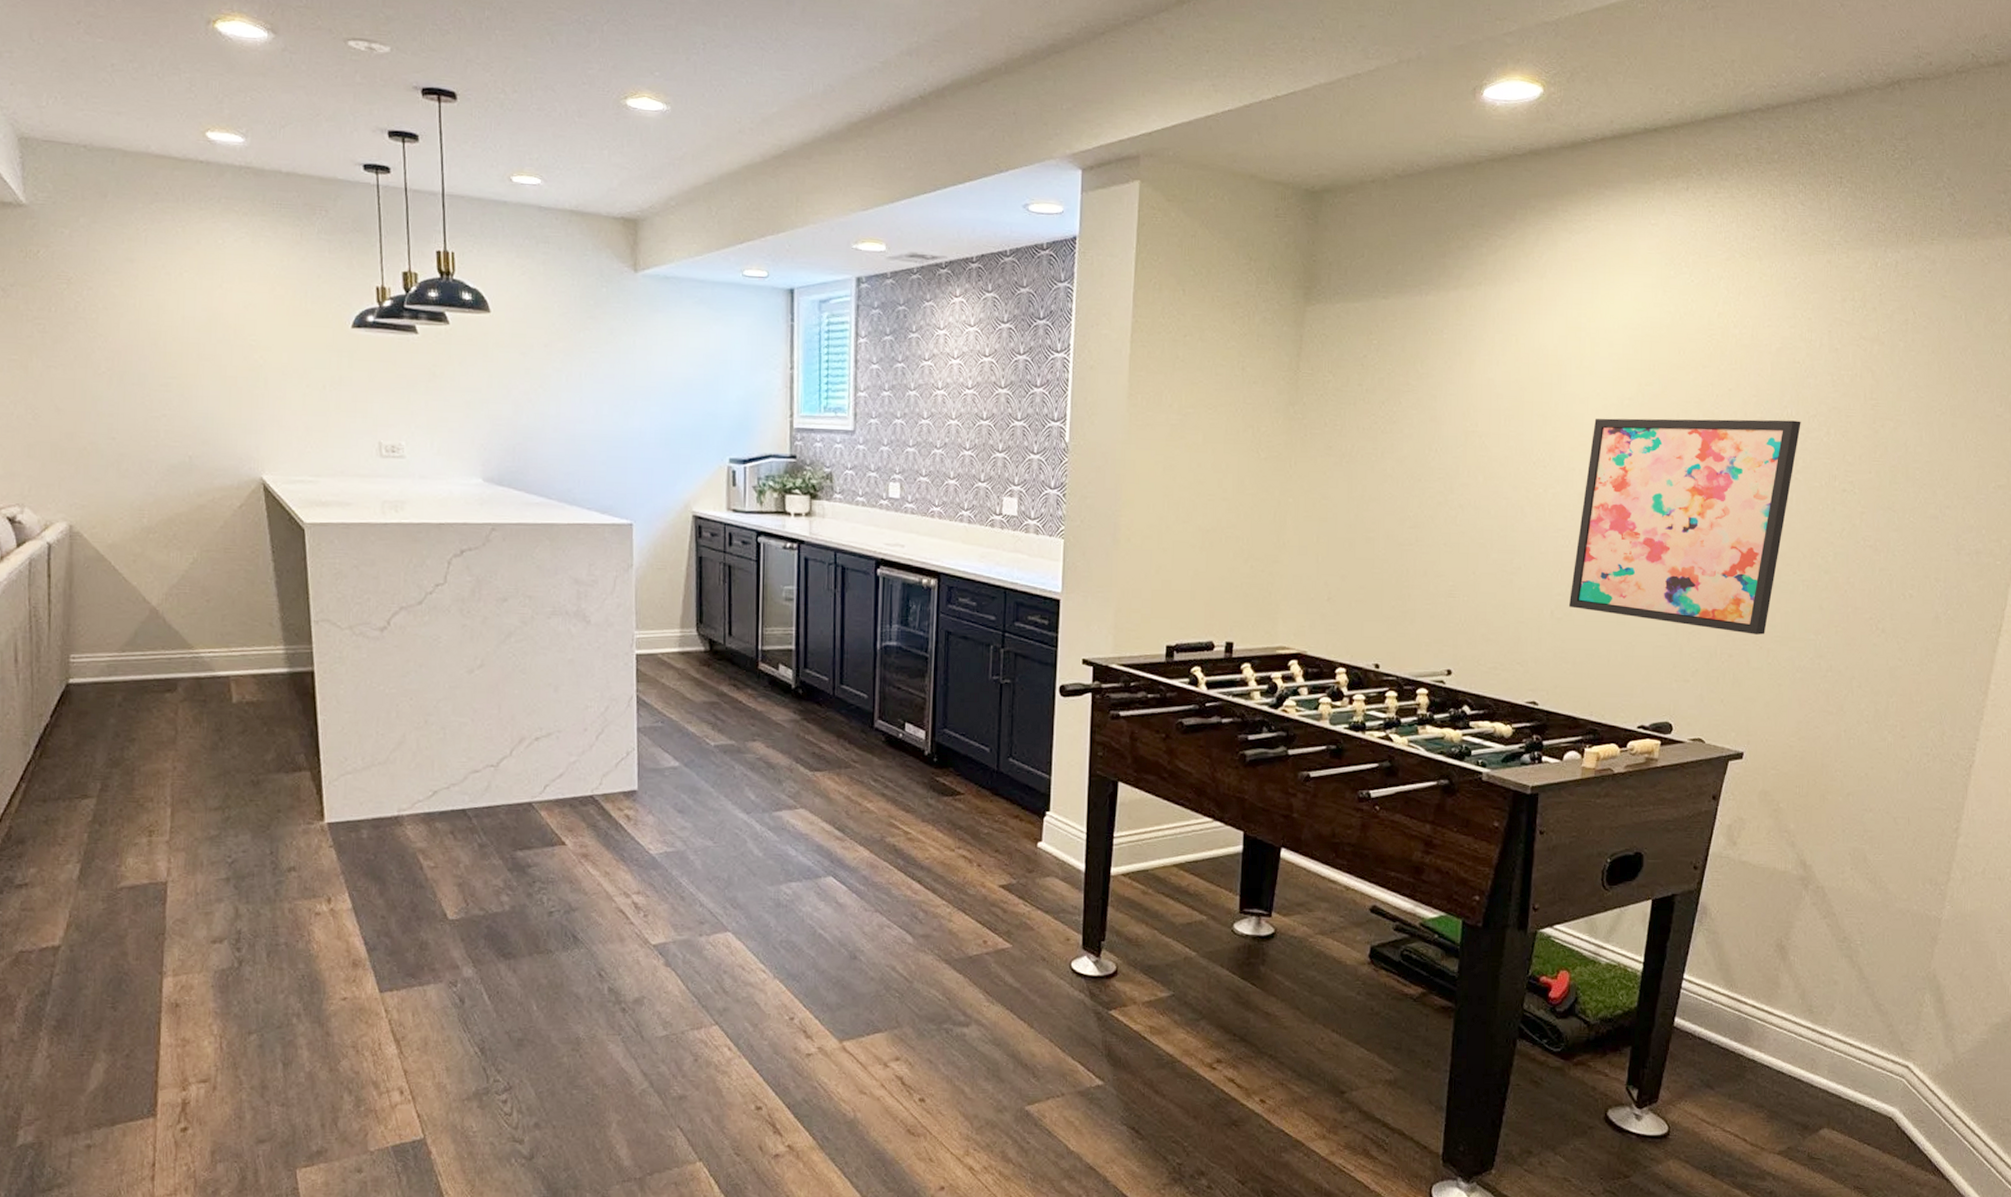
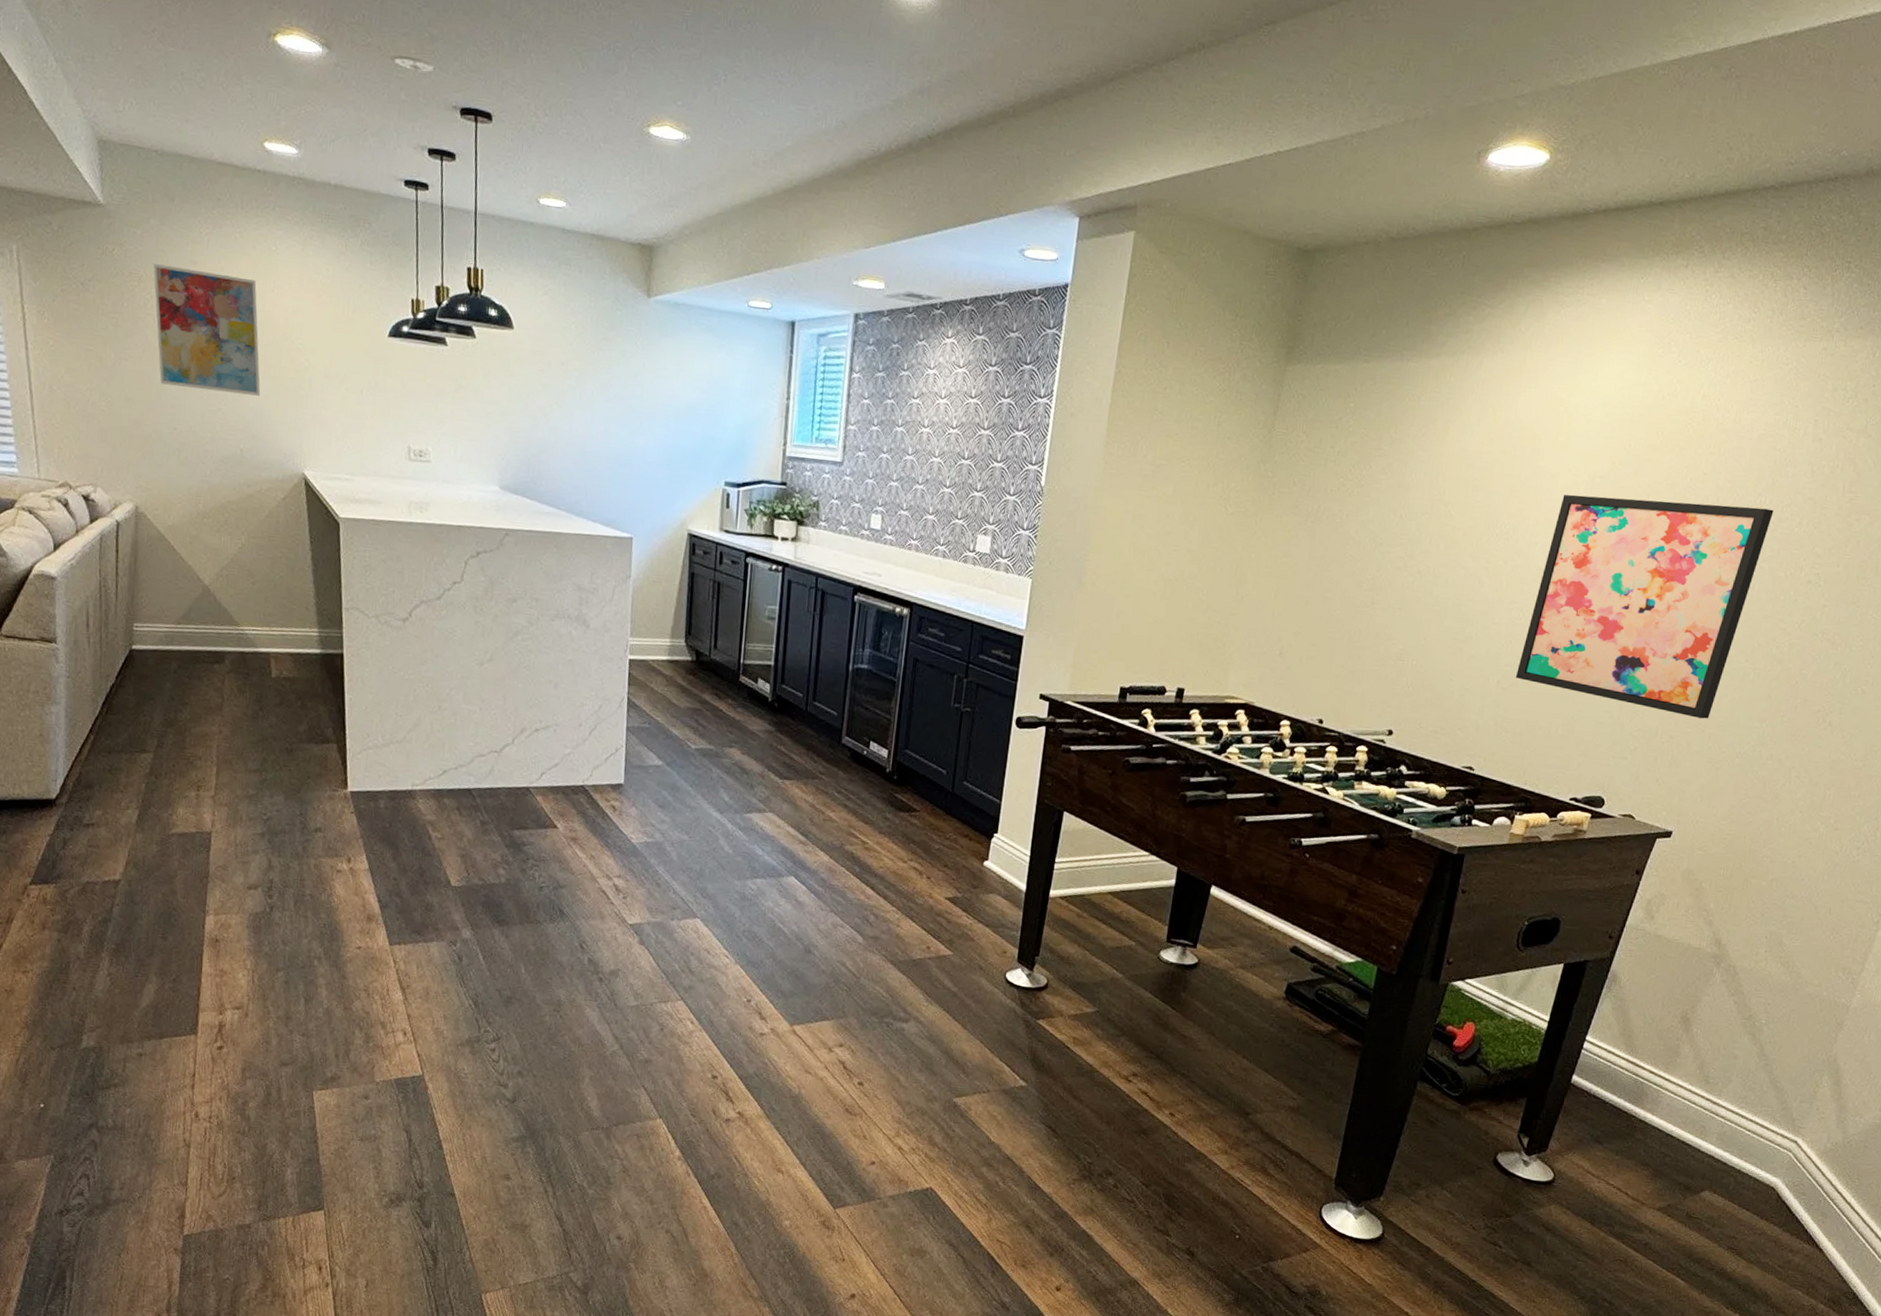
wall art: none [84,264,210,398] -> present [153,264,261,396]

